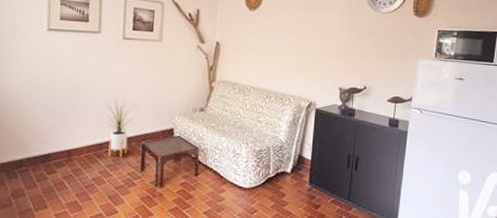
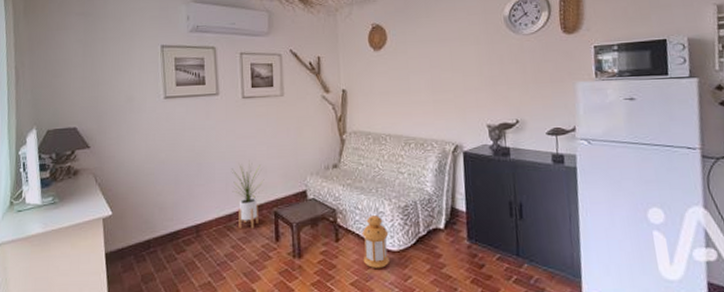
lantern: none [217,156,243,202] -> present [363,216,389,269]

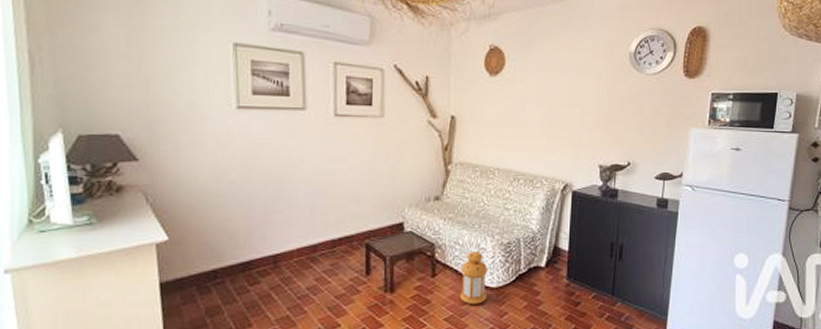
house plant: present [232,163,264,229] -> none [318,190,357,262]

